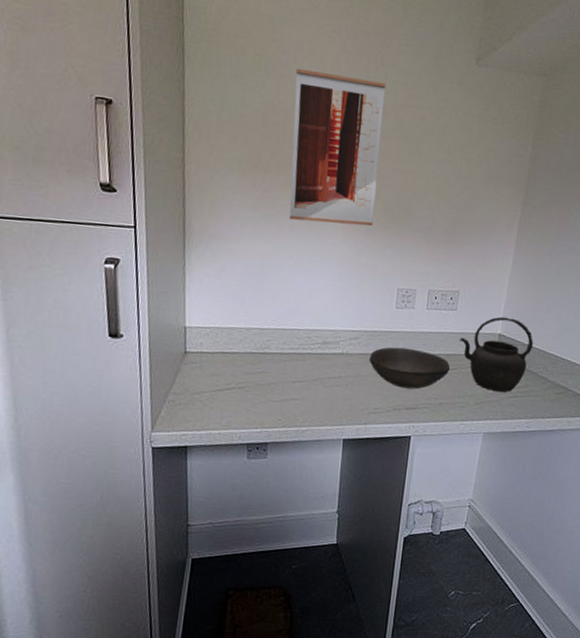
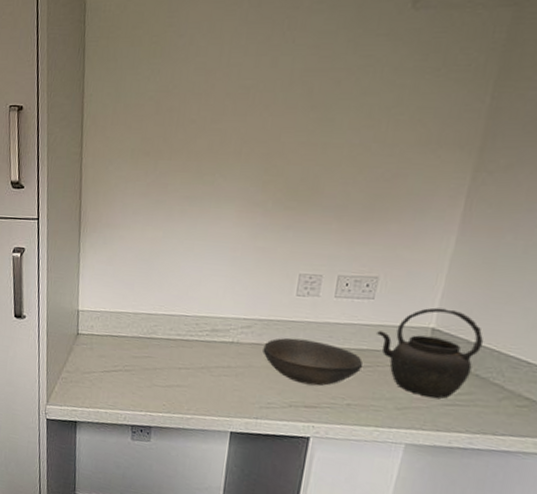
wall art: present [289,68,386,226] -> none [180,48,294,207]

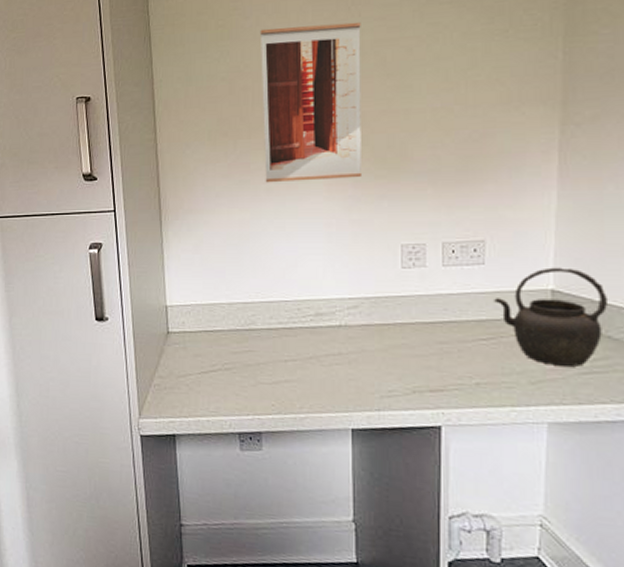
wall art: none [180,48,294,207] -> present [260,21,363,183]
bowl: present [263,337,364,387] -> none [375,314,486,366]

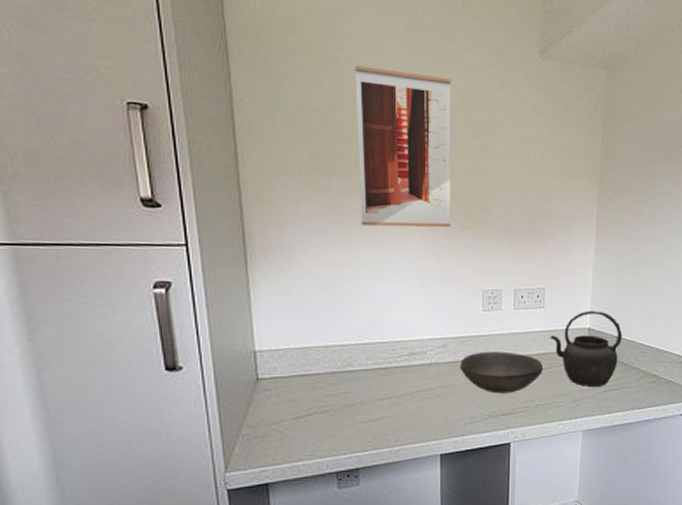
bowl: none [375,314,486,366] -> present [460,351,544,394]

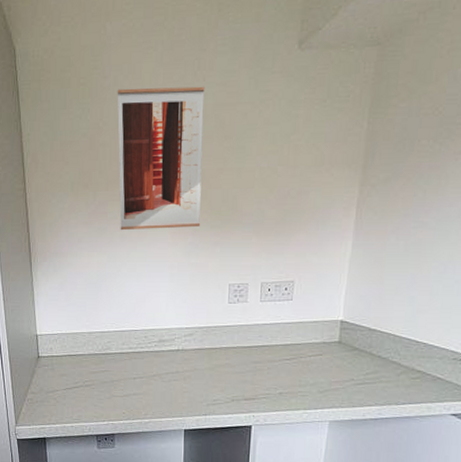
bowl: present [460,351,544,394] -> none [205,341,289,380]
kettle: present [549,310,623,386] -> none [296,303,382,379]

